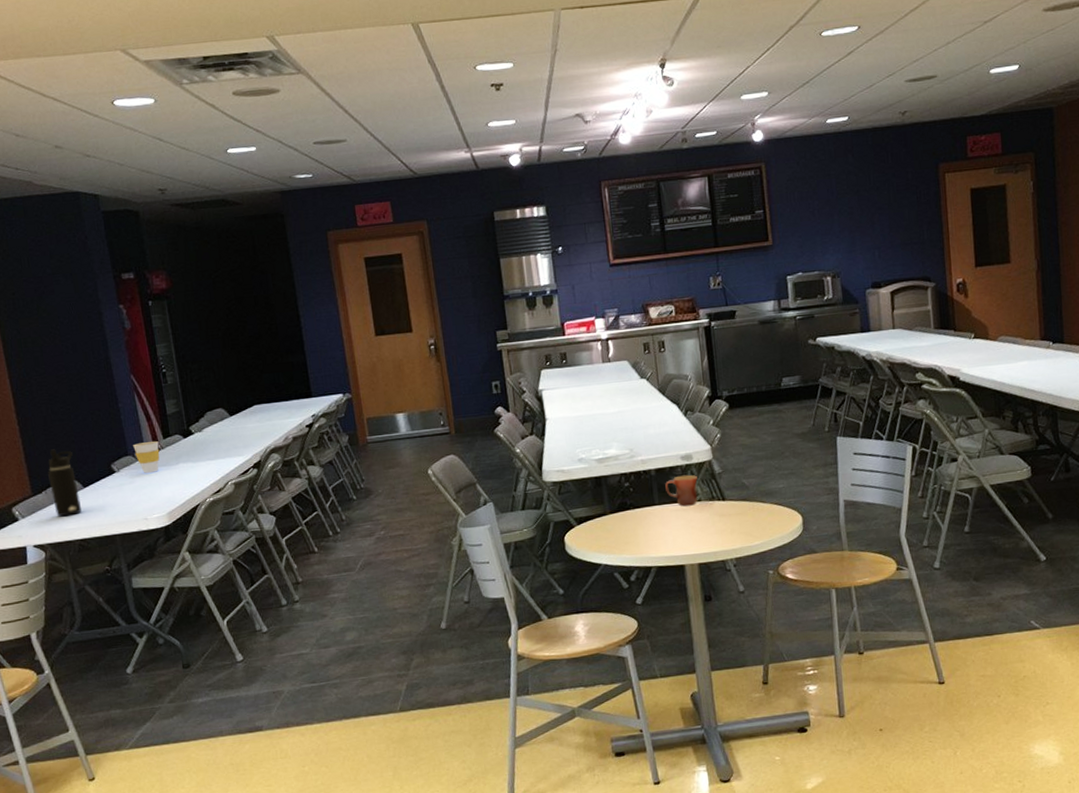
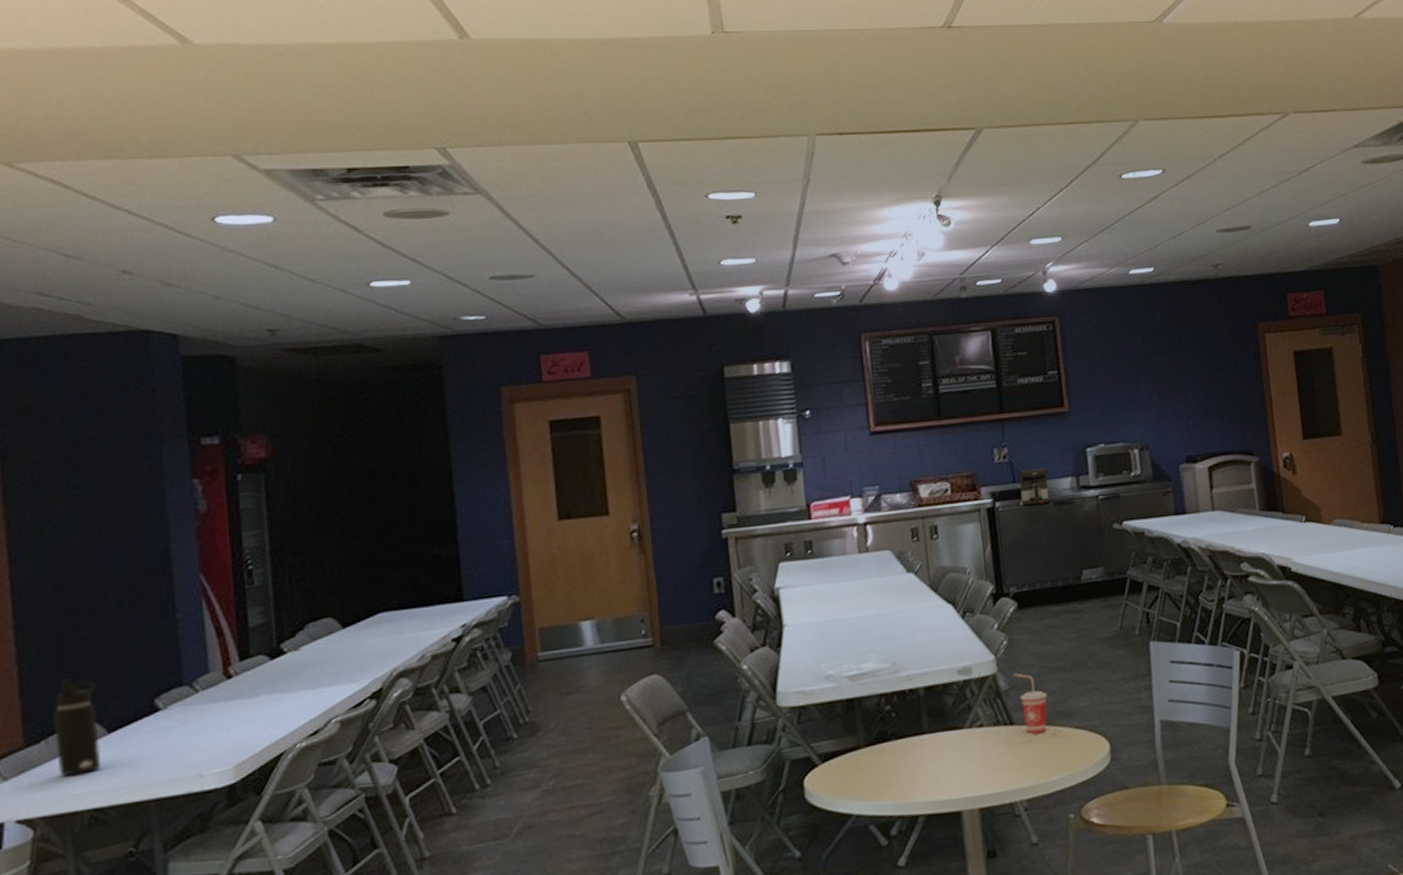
cup: present [133,441,160,474] -> none [192,665,232,712]
mug: present [665,474,698,508] -> none [937,693,979,736]
beverage cup: none [725,460,752,508] -> present [1013,673,1047,735]
coffee maker: none [729,293,757,325] -> present [1017,467,1052,507]

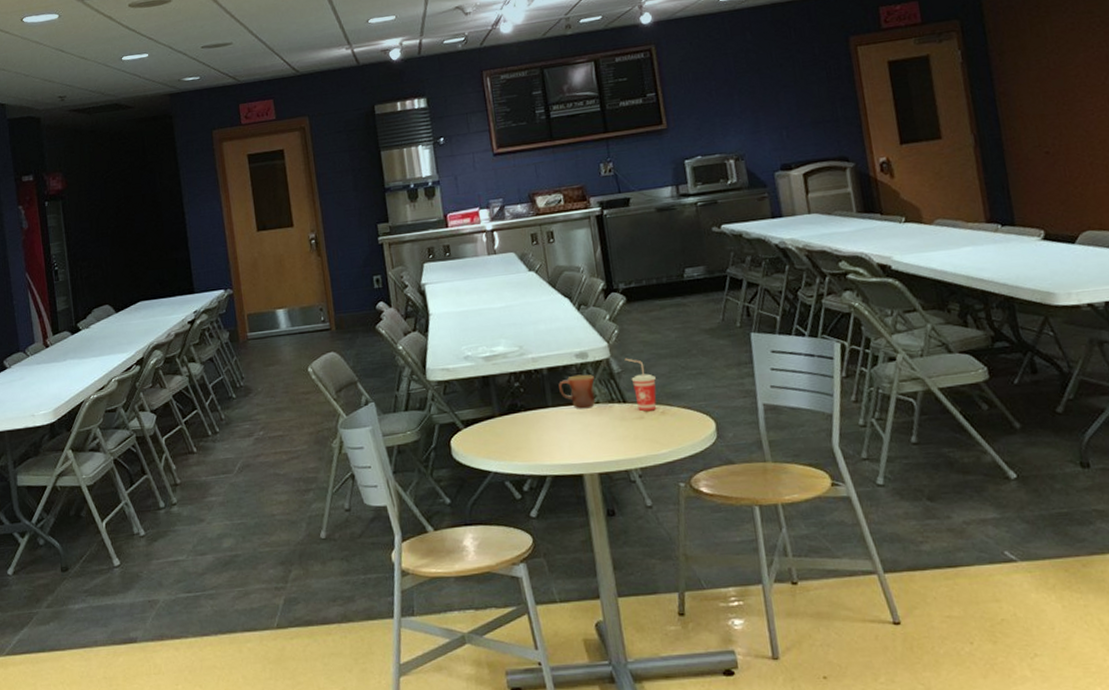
mug: none [937,693,979,736] -> present [558,374,596,410]
coffee maker: present [1017,467,1052,507] -> none [622,179,654,214]

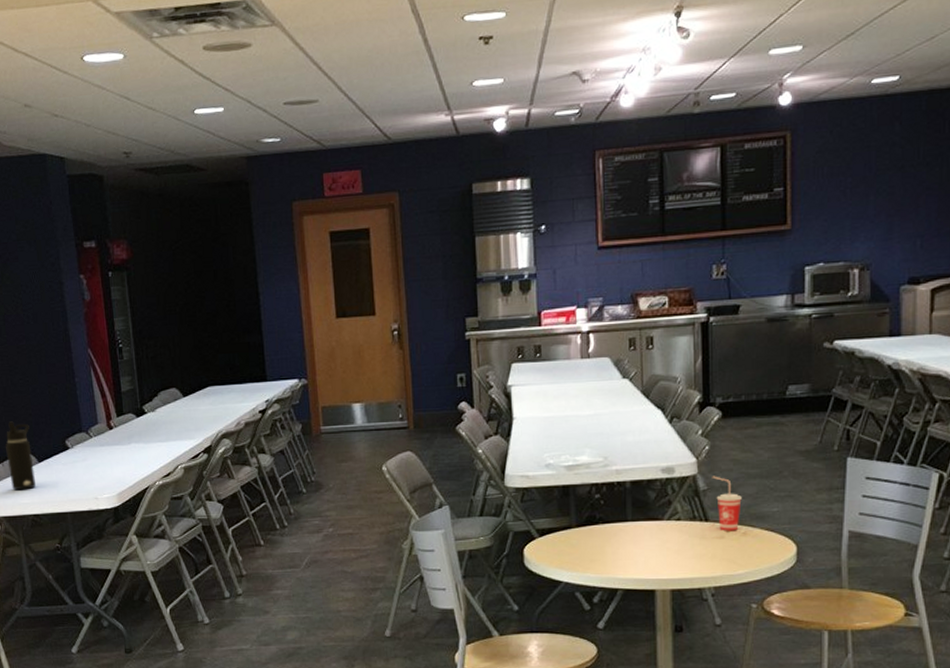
mug: present [558,374,596,410] -> none [641,489,678,526]

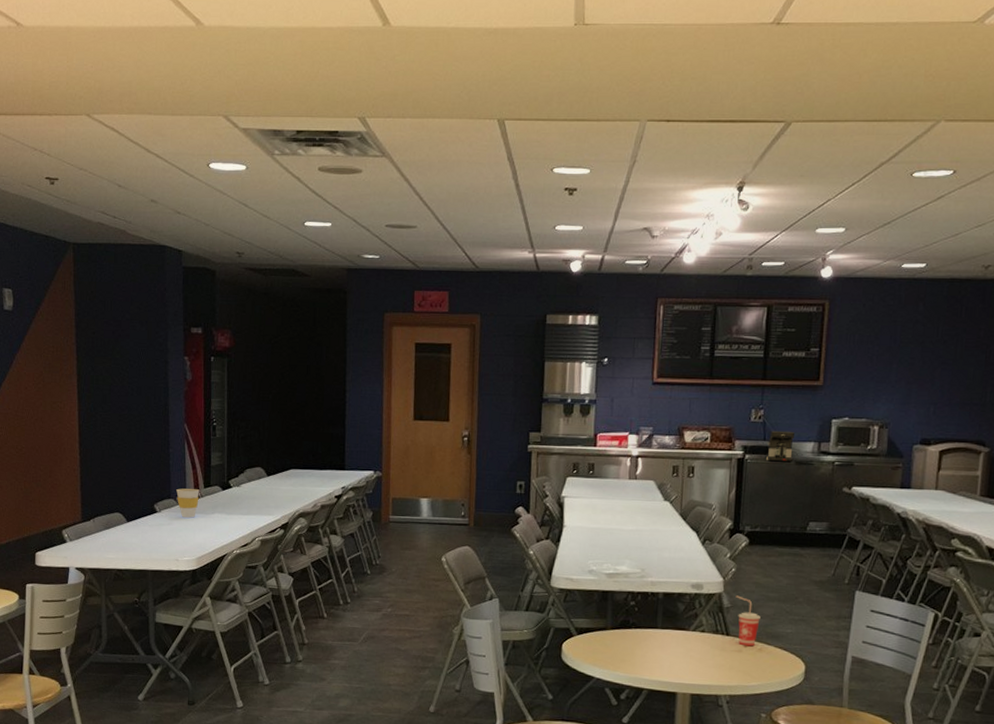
water bottle: present [6,421,36,491] -> none [98,482,122,546]
cup: none [87,419,113,453] -> present [176,488,199,519]
coffee maker: none [734,285,765,322] -> present [766,430,794,463]

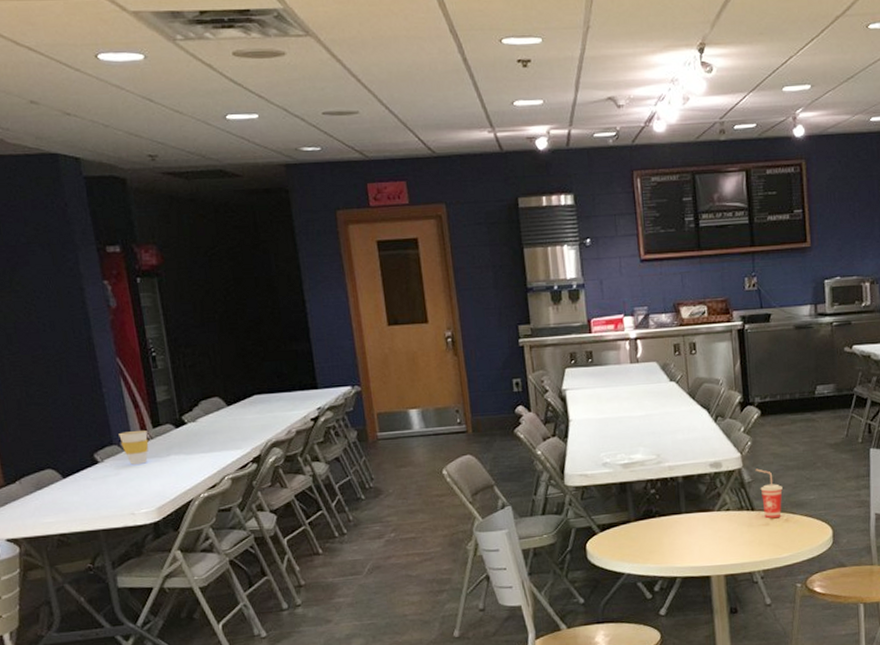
coffee maker: present [766,430,794,463] -> none [764,296,793,329]

